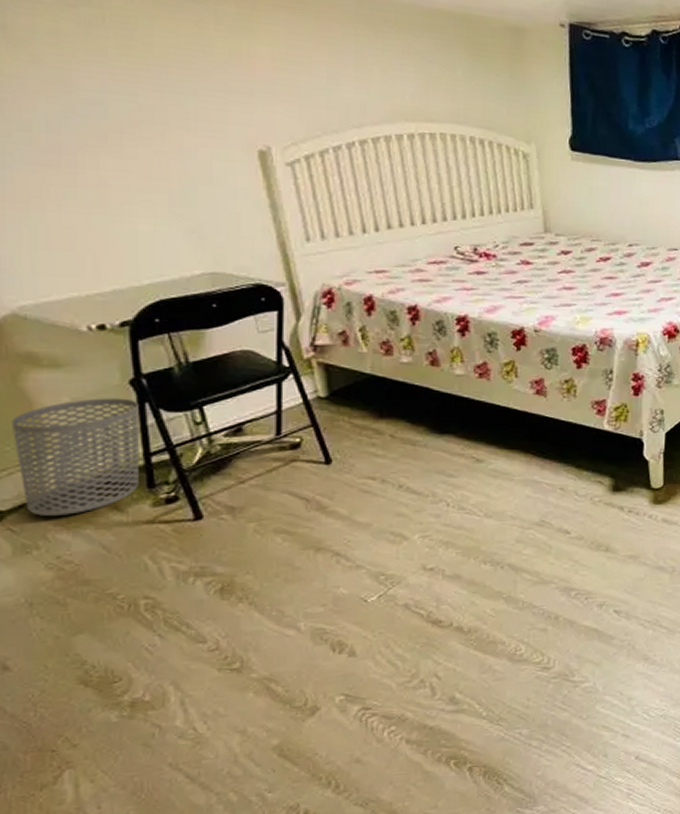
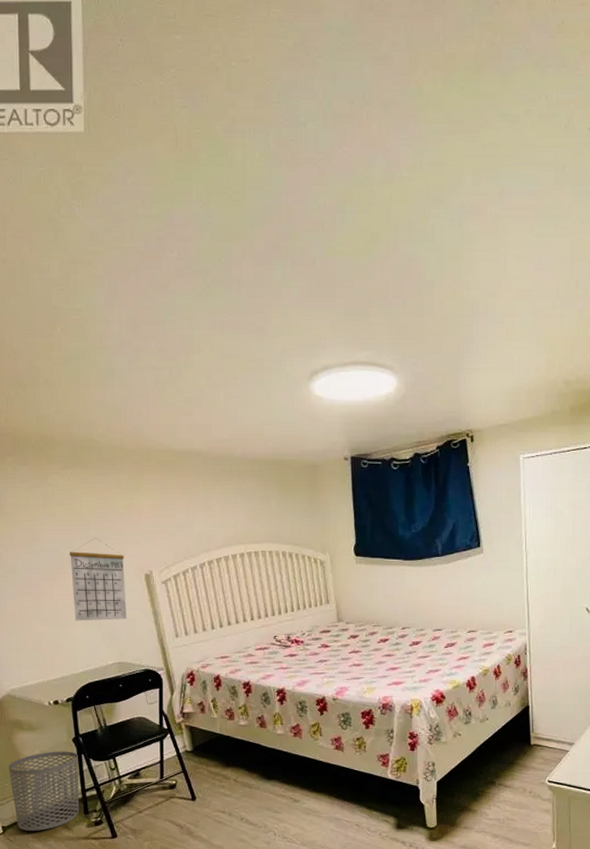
calendar: none [131,93,227,213] -> present [70,539,127,621]

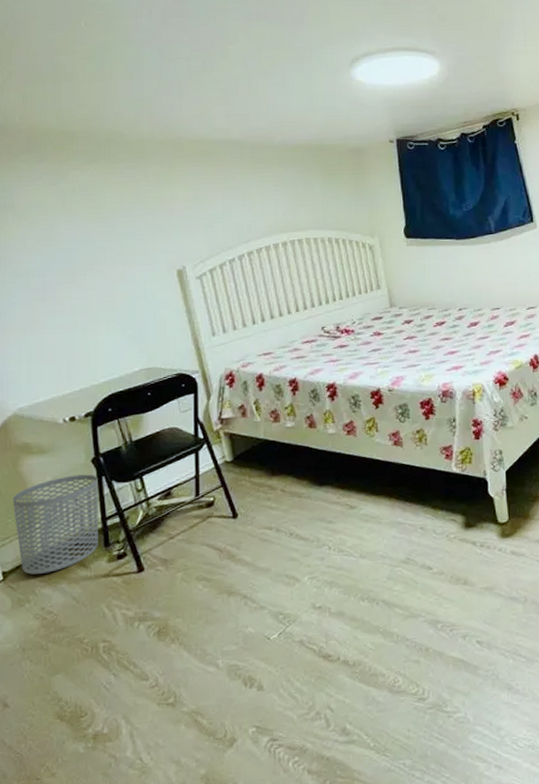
calendar: present [70,539,127,621] -> none [91,235,156,326]

